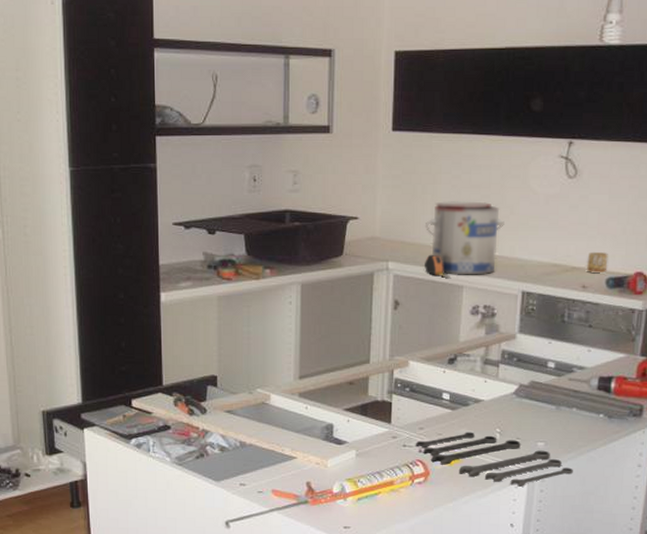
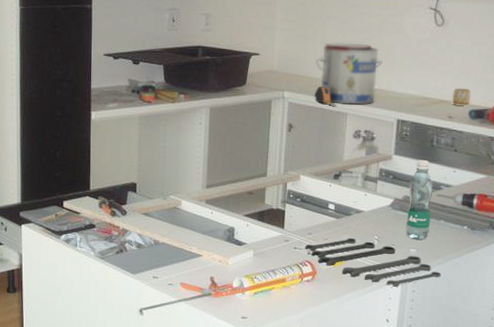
bottle: none [532,338,565,431] -> present [406,159,433,240]

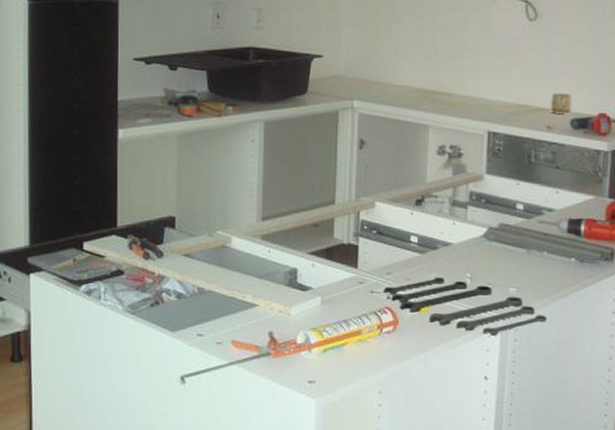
tape measure: present [314,86,336,106] -> none [389,93,416,117]
paint can: present [316,42,383,104] -> none [390,41,468,115]
bottle: present [406,159,433,240] -> none [503,179,533,276]

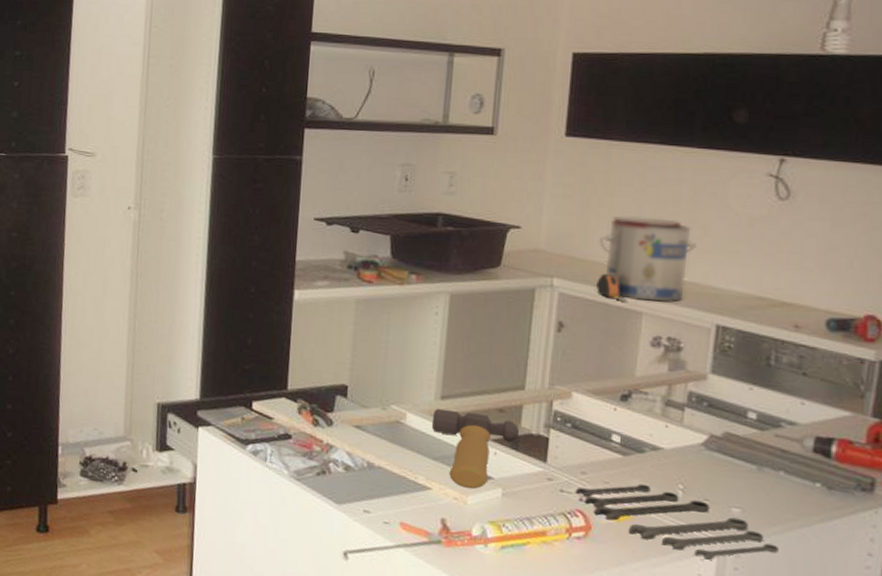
hammer: none [255,229,333,301] -> present [431,408,520,490]
tape measure: none [389,93,416,117] -> present [595,273,627,302]
paint can: none [390,41,468,115] -> present [600,215,697,301]
mug: present [551,92,571,115] -> none [801,286,829,313]

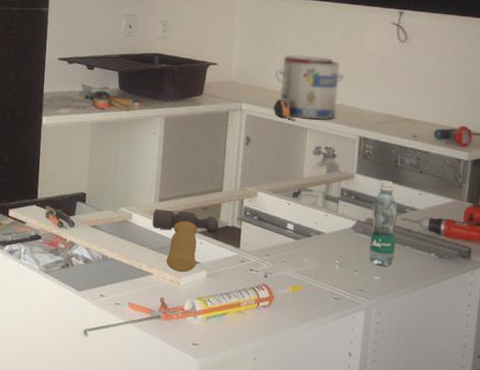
wrench: present [576,483,779,560] -> none [262,261,407,317]
bottle: none [726,383,769,497] -> present [369,180,398,266]

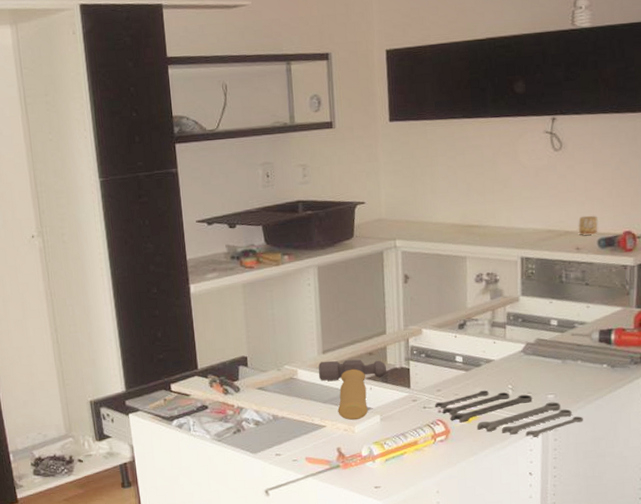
wrench: none [262,261,407,317] -> present [435,390,583,437]
tape measure: present [272,99,296,120] -> none [428,229,454,251]
paint can: present [275,54,344,119] -> none [427,179,499,247]
bottle: present [369,180,398,266] -> none [540,297,567,385]
mug: none [417,106,436,126] -> present [578,215,598,236]

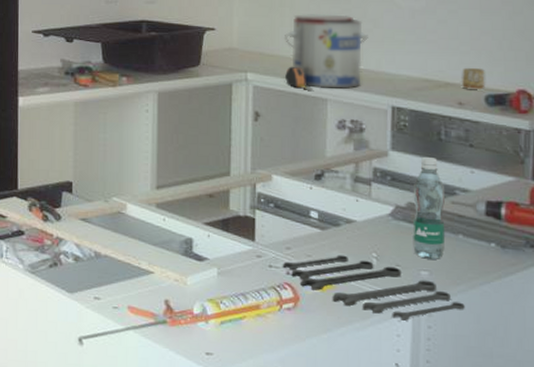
hammer: present [318,359,387,421] -> none [150,197,229,271]
paint can: none [427,179,499,247] -> present [285,14,368,88]
tape measure: none [428,229,454,251] -> present [284,66,313,90]
bottle: none [540,297,567,385] -> present [412,156,446,259]

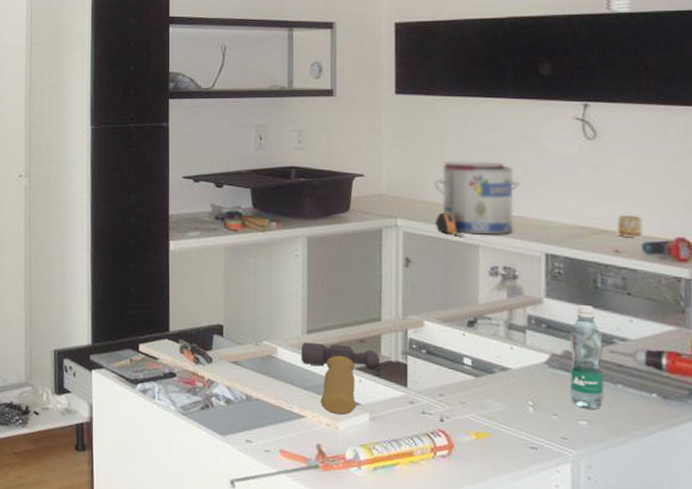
hammer: none [150,197,229,271] -> present [300,342,381,416]
wrench: present [283,255,465,321] -> none [436,402,626,471]

